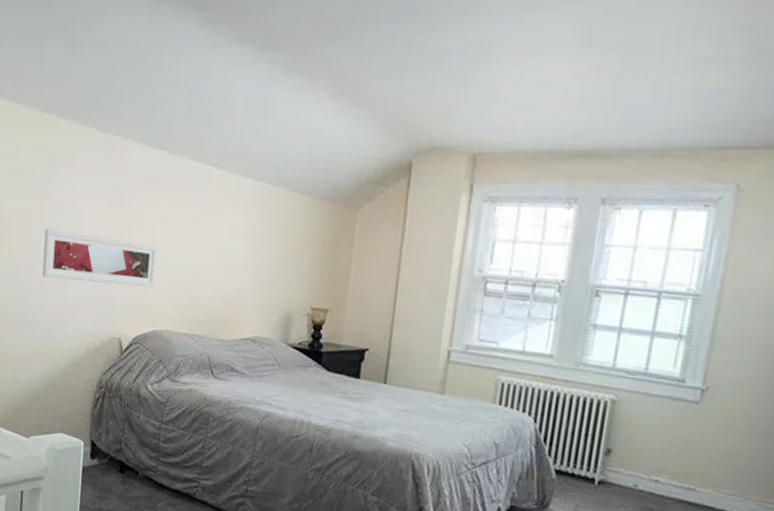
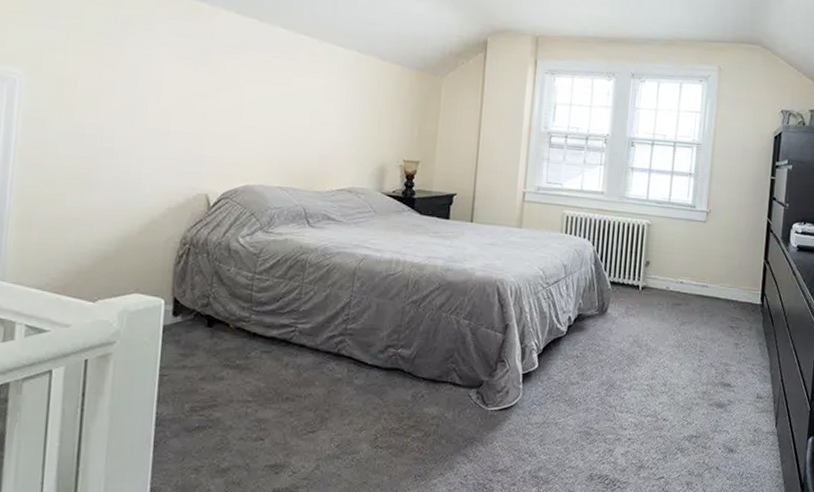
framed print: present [42,228,157,287] -> none [113,88,248,145]

